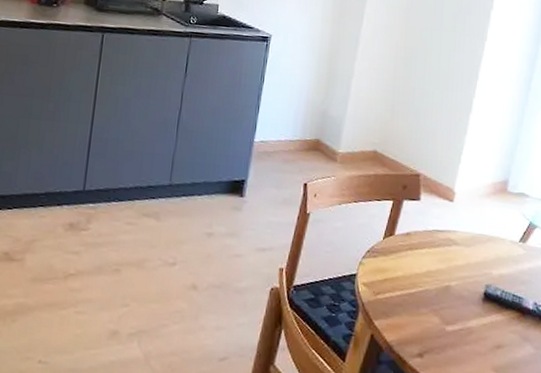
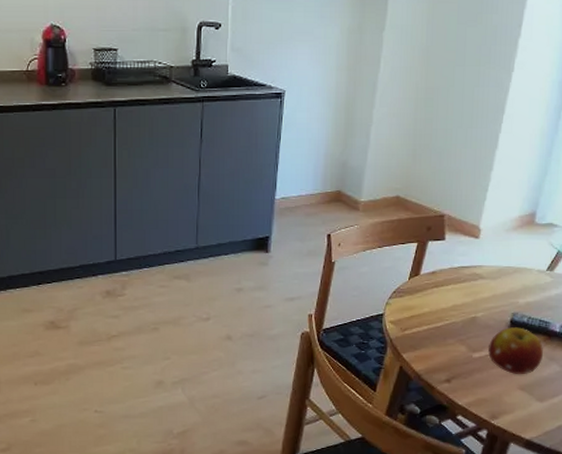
fruit: none [461,300,517,354] -> present [487,327,543,374]

